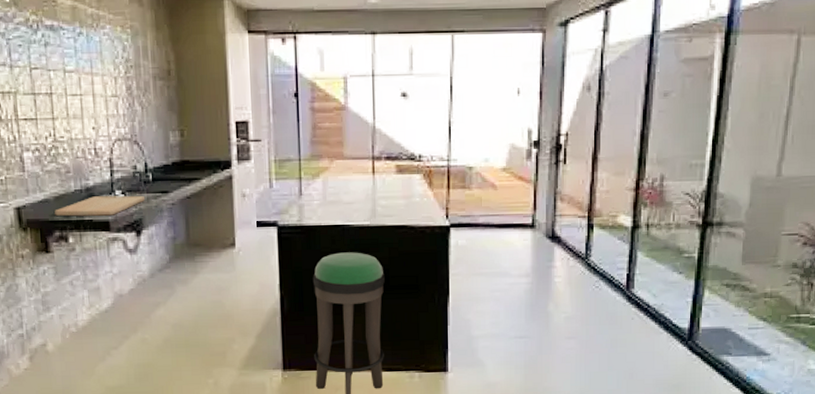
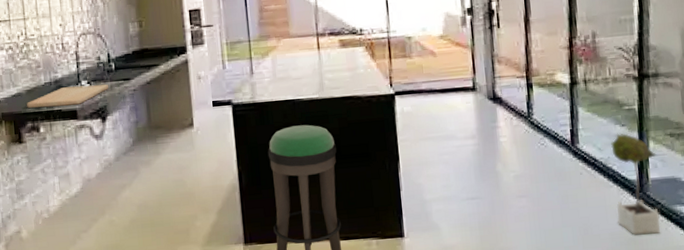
potted tree: none [663,280,710,382] -> present [611,133,660,235]

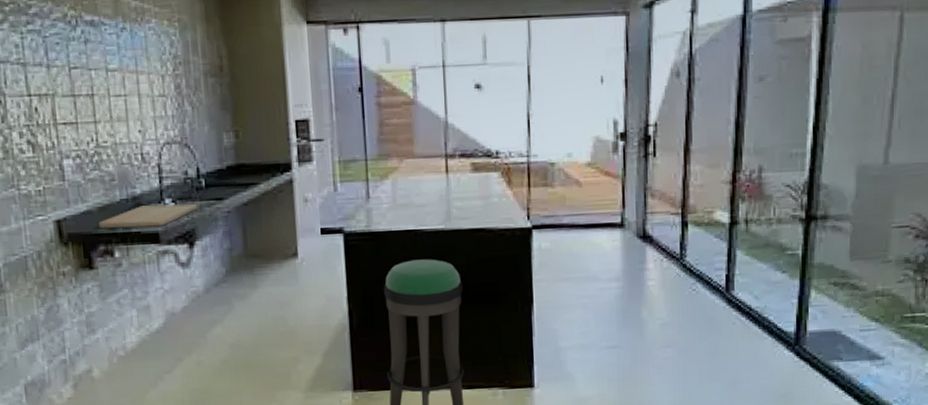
potted tree: present [611,133,660,235] -> none [769,280,817,392]

